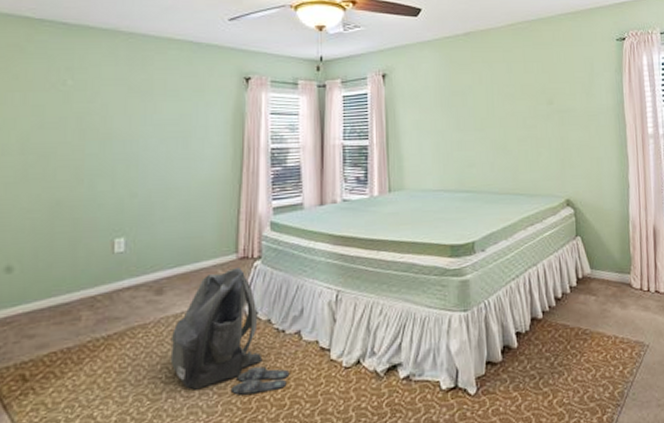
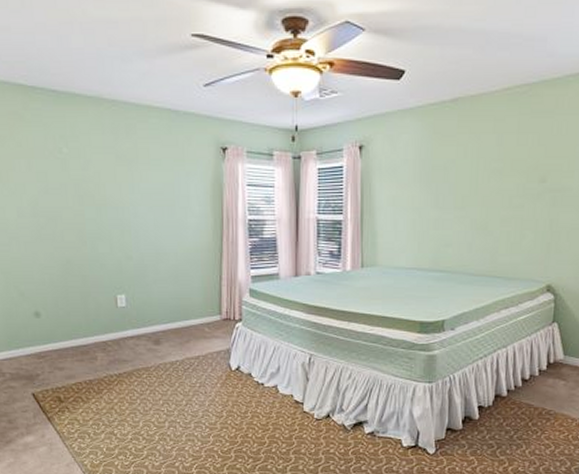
backpack: present [170,266,263,390] -> none [169,326,245,423]
slippers: present [232,366,290,395] -> none [220,411,269,431]

